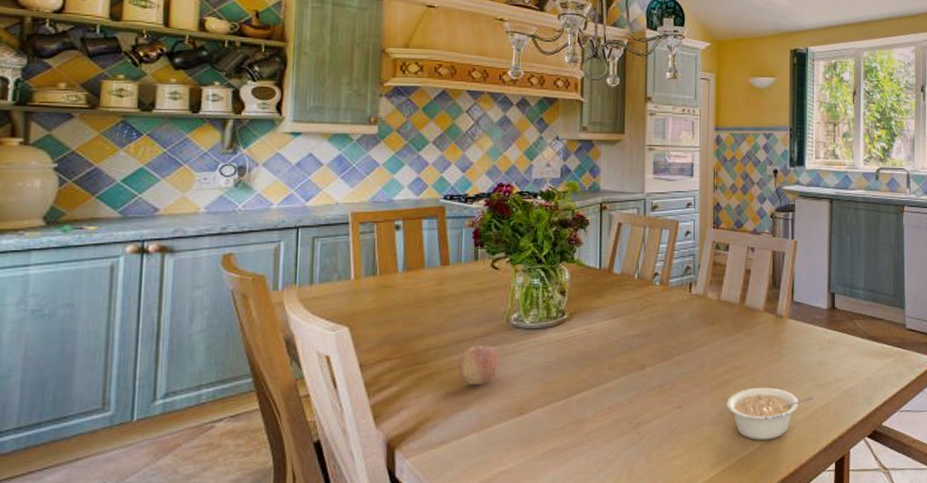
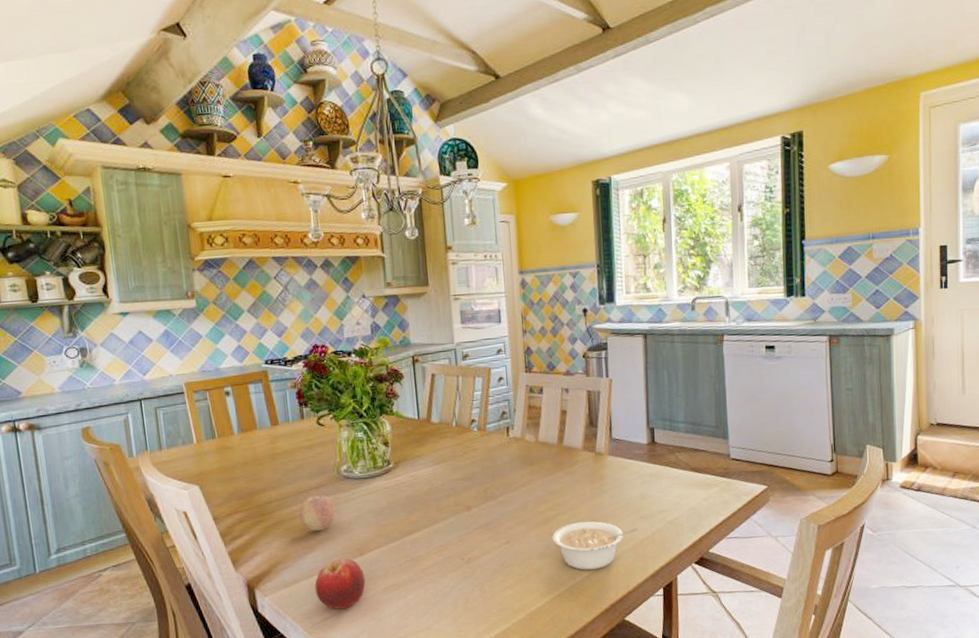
fruit: none [464,417,523,476] -> present [314,558,366,609]

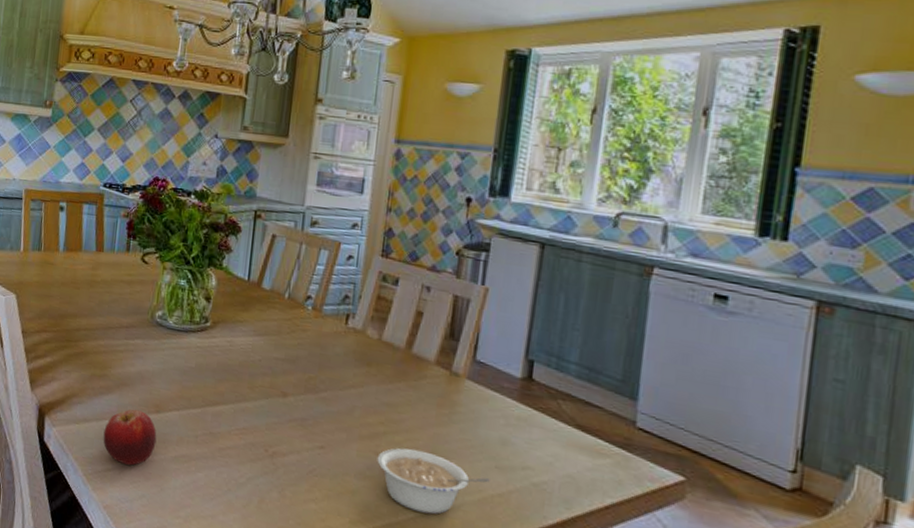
fruit: present [299,495,335,531] -> none [104,335,141,374]

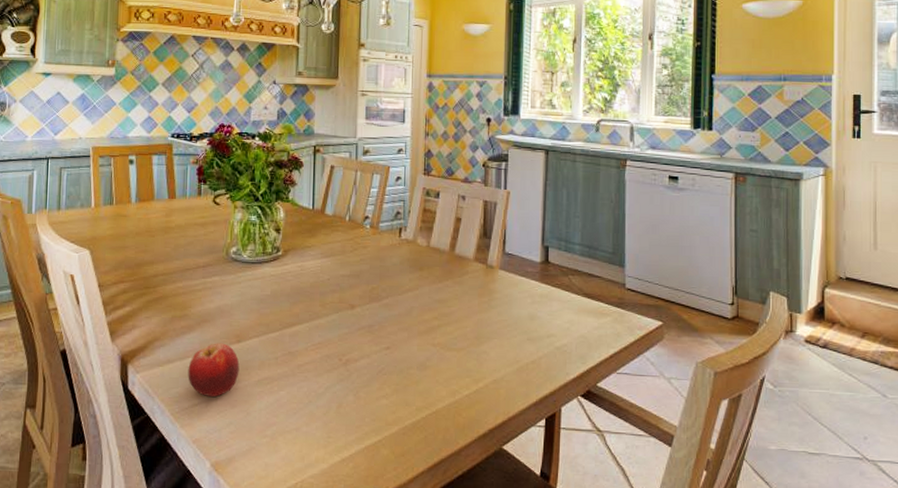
legume: present [377,447,490,515] -> none [434,336,524,389]

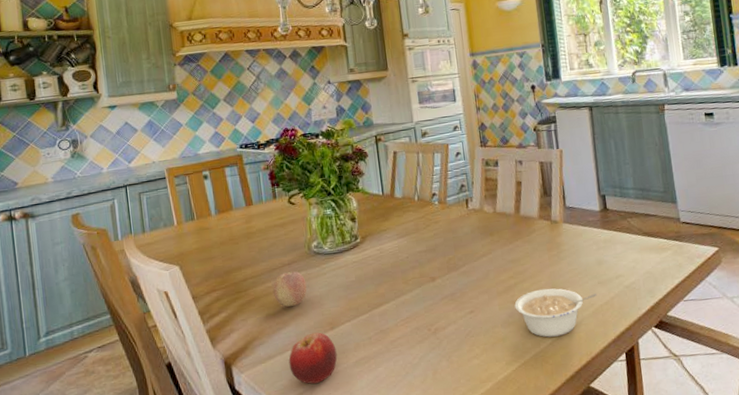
fruit: none [183,275,219,311] -> present [273,271,307,307]
legume: none [434,336,524,389] -> present [514,288,597,338]

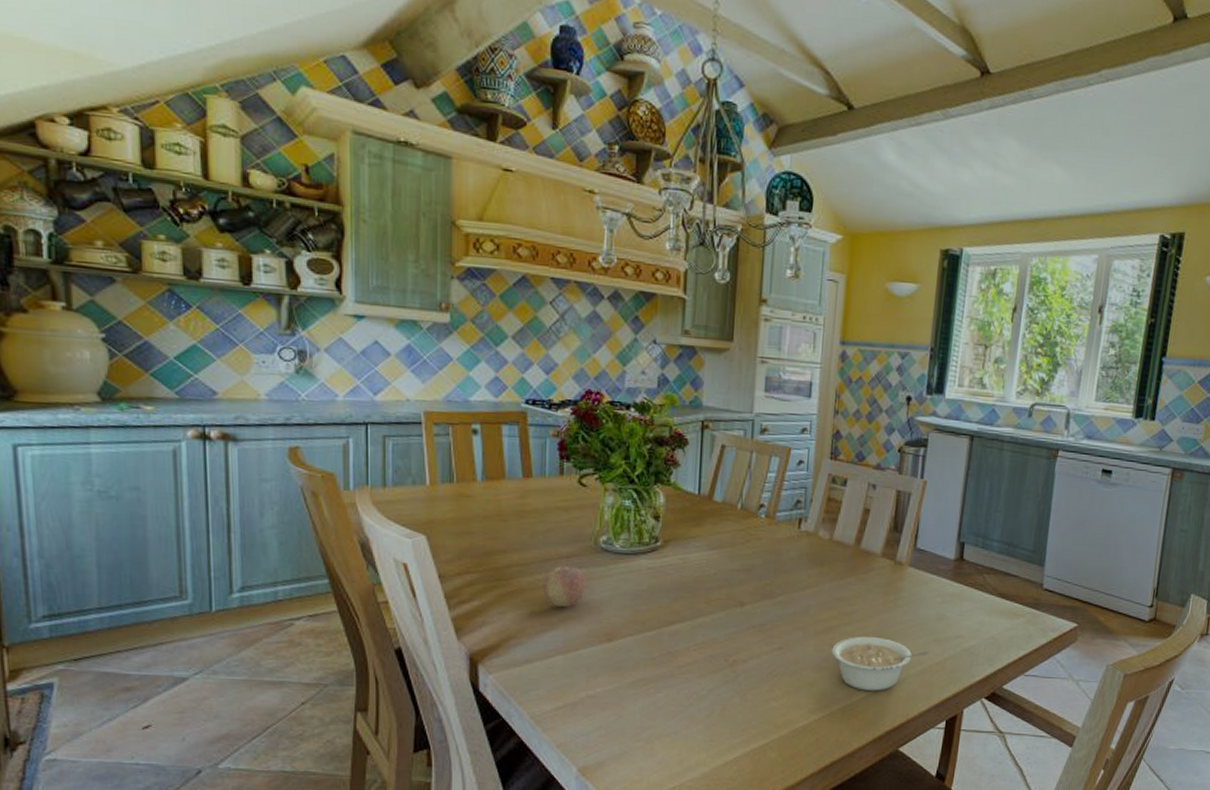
fruit: present [288,332,338,384] -> none [550,641,611,699]

